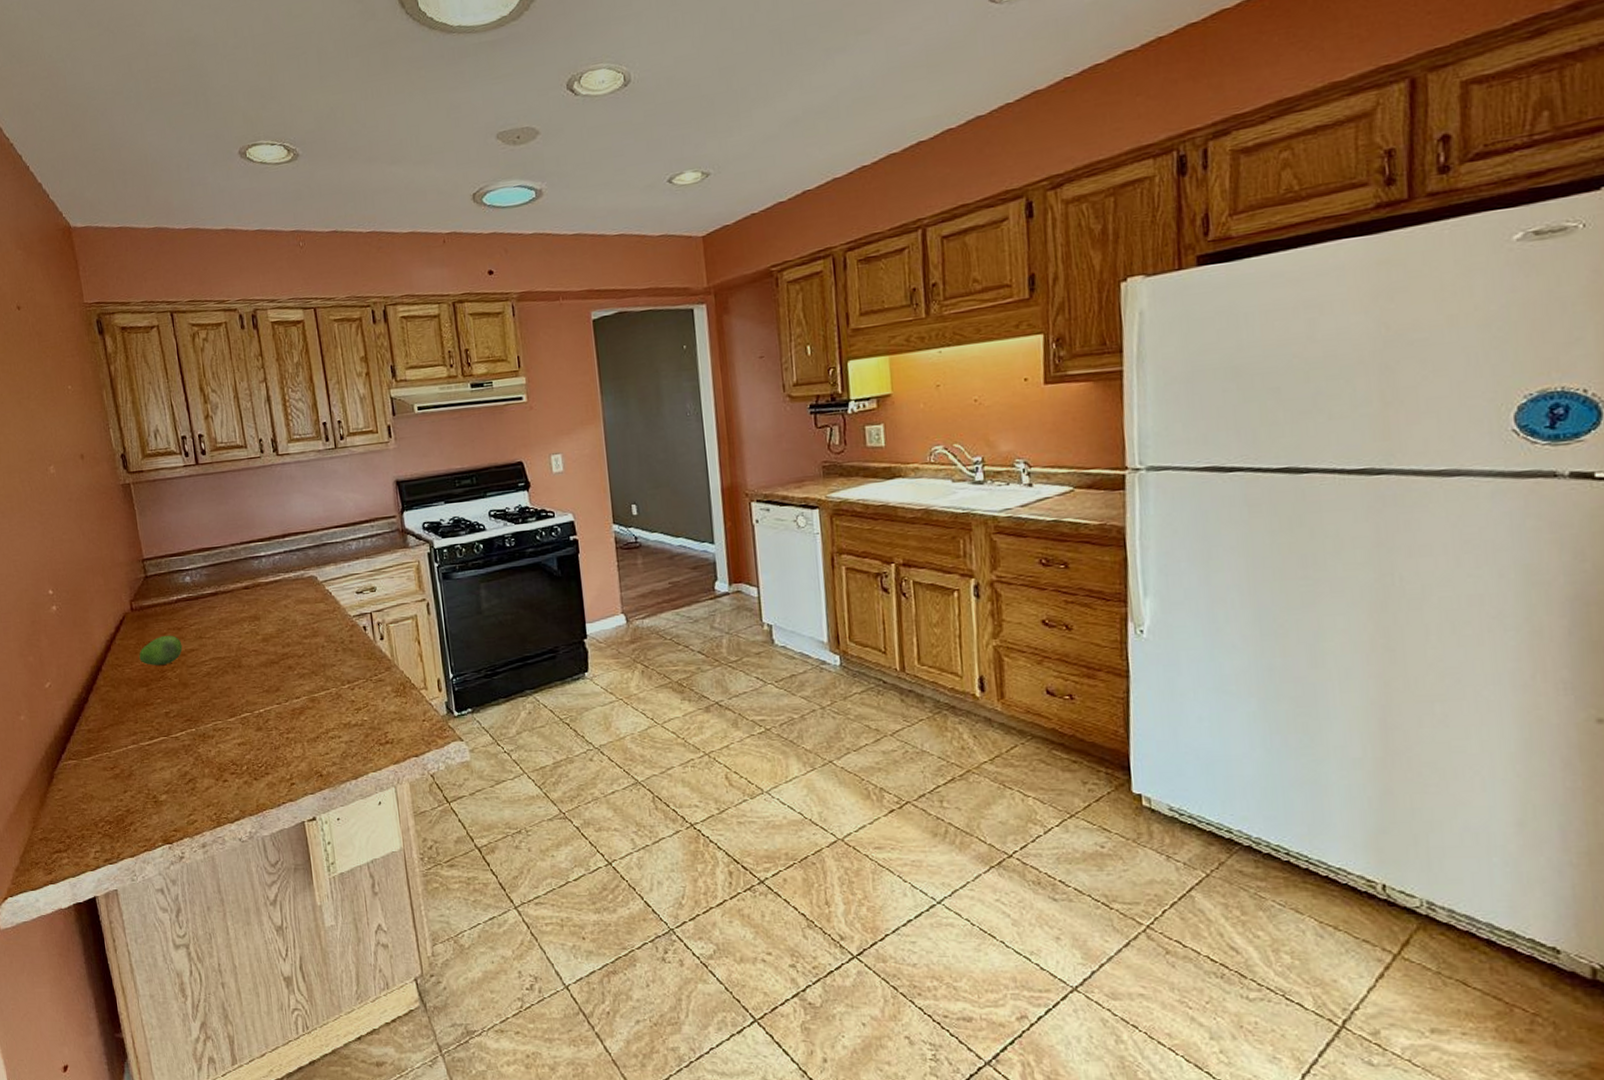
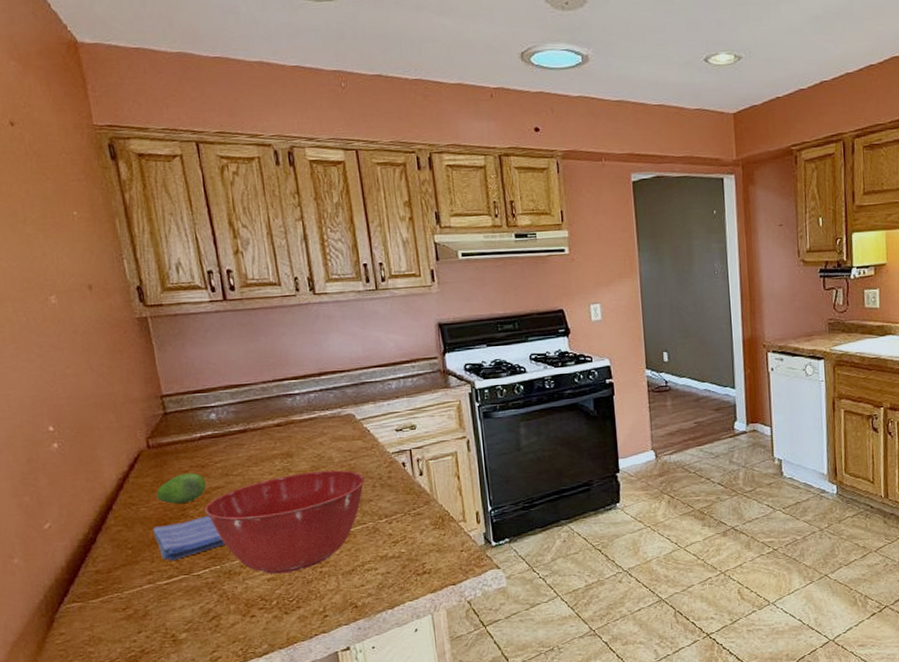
dish towel: none [136,677,201,723] -> present [153,515,226,561]
mixing bowl: none [181,633,328,739] -> present [205,470,366,575]

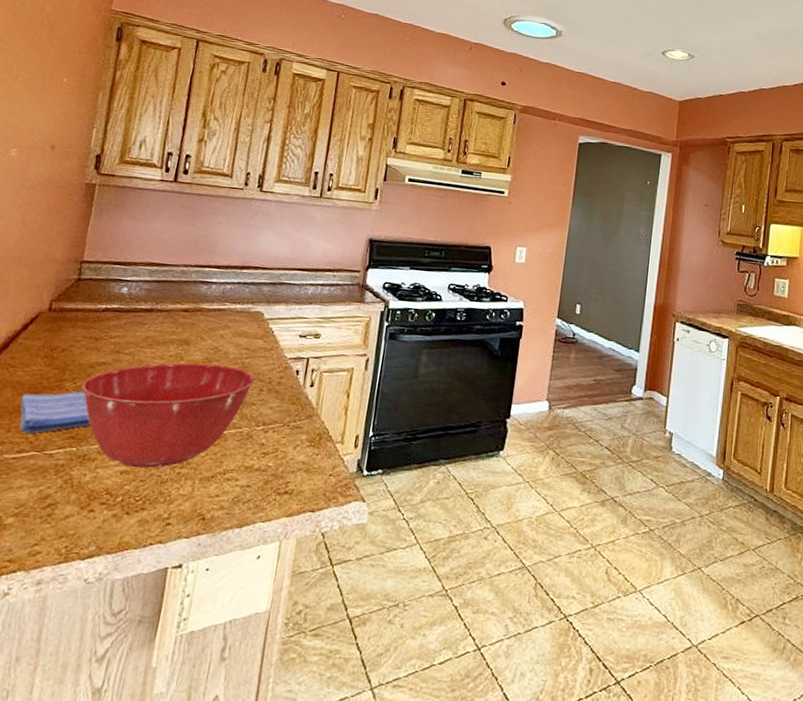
fruit: present [156,472,207,504] -> none [39,342,95,375]

